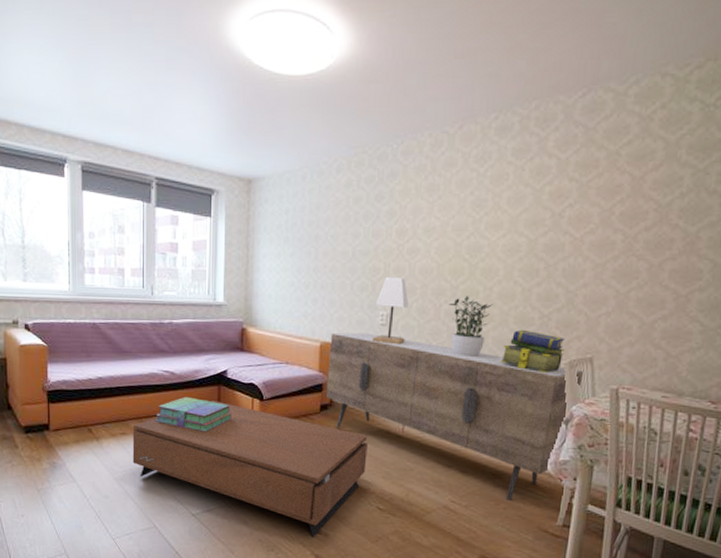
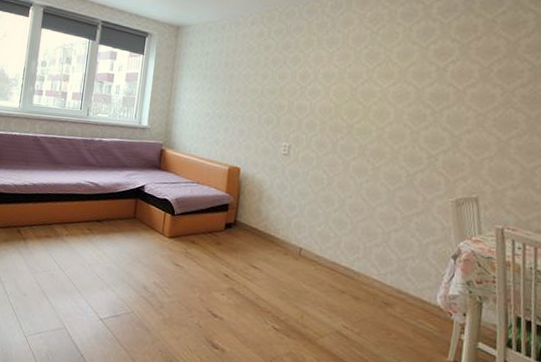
coffee table: present [132,400,368,538] -> none [52,212,267,353]
stack of books: present [155,396,232,432] -> none [77,206,145,241]
sideboard: present [325,332,584,502] -> none [230,159,470,332]
lamp: present [372,277,409,345] -> none [275,113,309,174]
potted plant: present [448,296,493,357] -> none [344,134,385,189]
stack of books: present [500,329,566,374] -> none [391,167,452,210]

